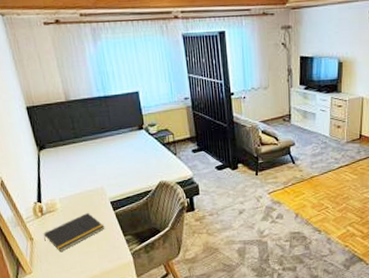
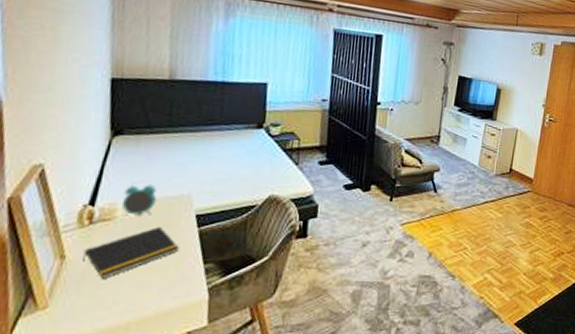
alarm clock: none [58,180,81,209] -> present [123,180,157,218]

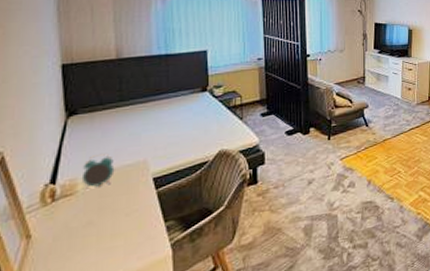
notepad: present [83,226,179,280] -> none [49,193,140,253]

